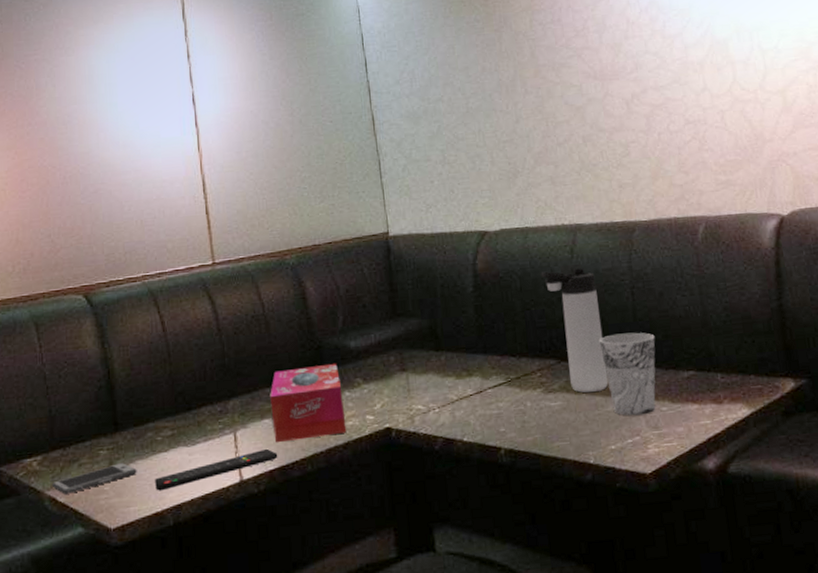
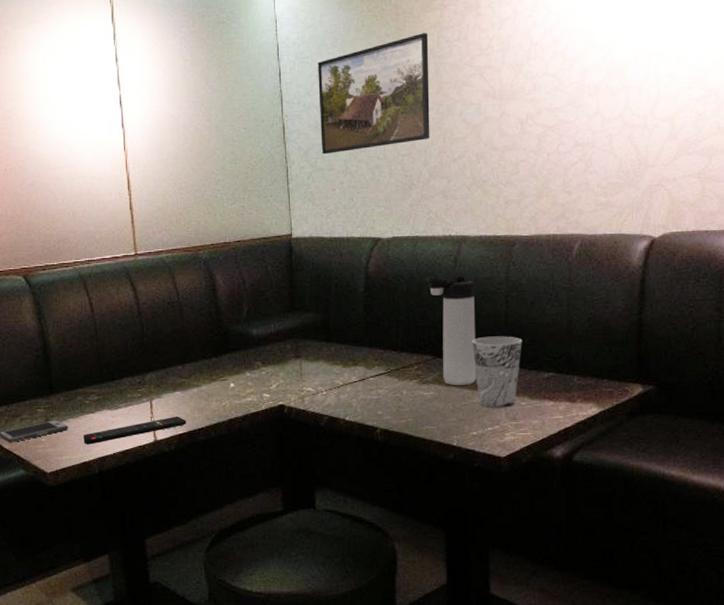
tissue box: present [270,363,347,443] -> none [181,347,246,412]
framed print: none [405,17,532,145] -> present [318,33,430,155]

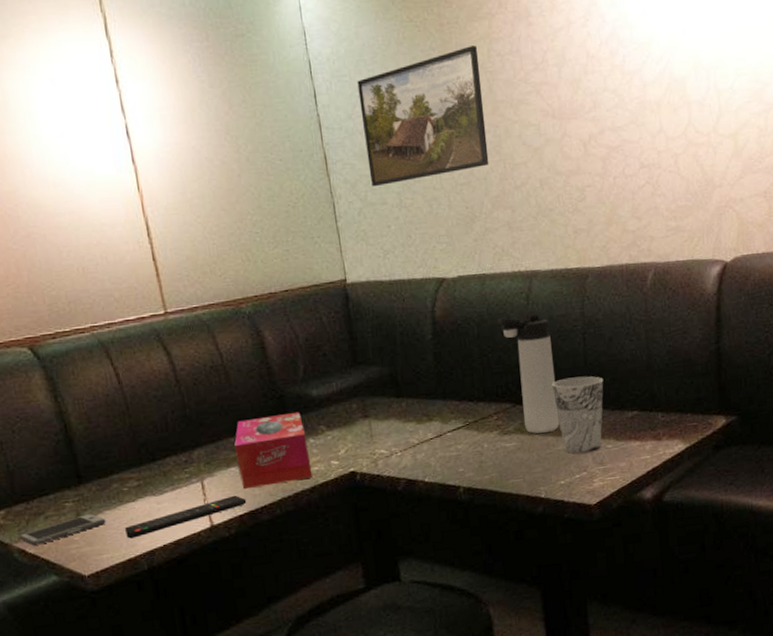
tissue box: none [181,347,246,412] -> present [234,411,313,490]

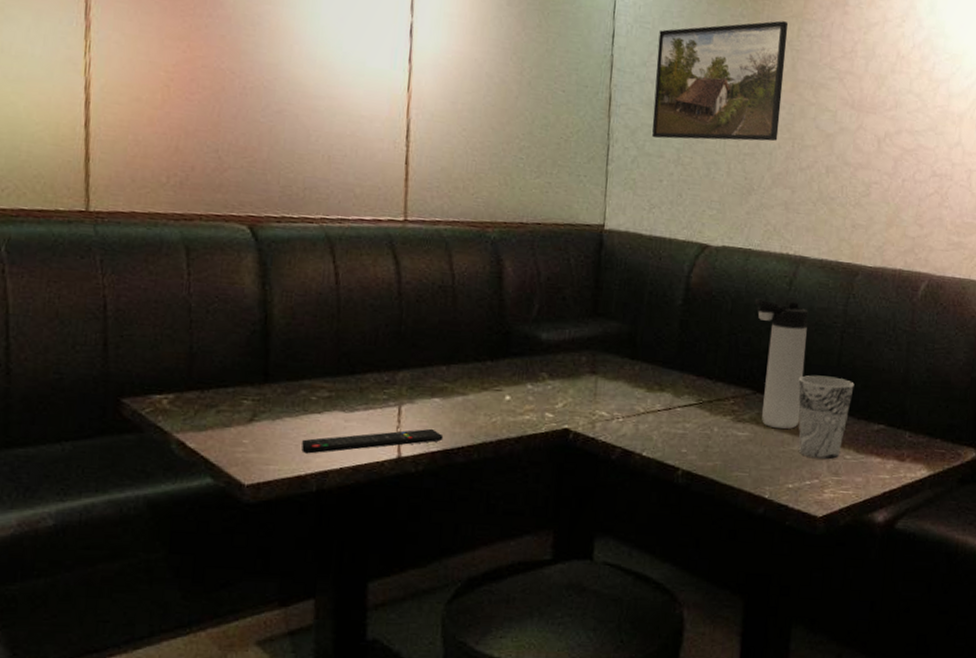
smartphone: present [18,514,106,546] -> none [181,417,284,441]
tissue box: present [234,411,313,490] -> none [442,349,525,427]

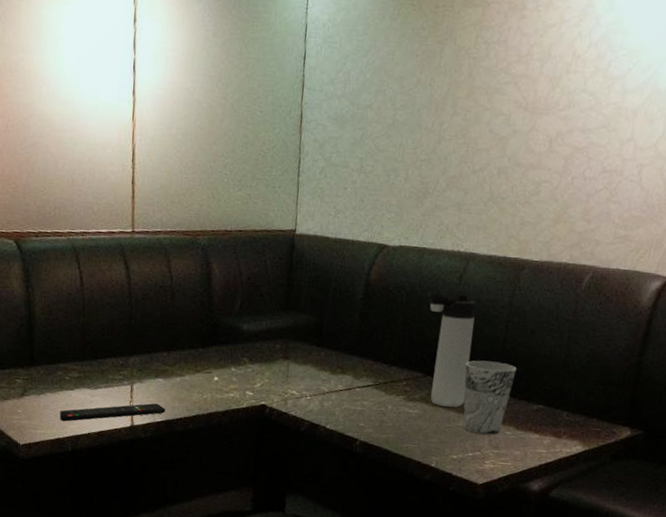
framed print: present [652,20,789,142] -> none [338,30,467,150]

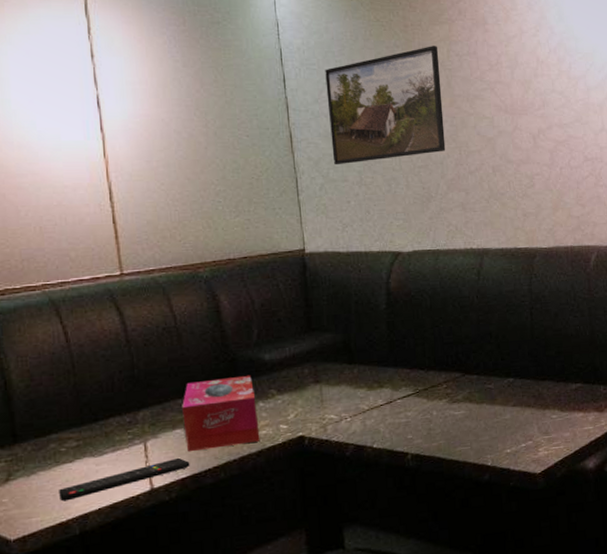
tissue box: none [165,338,230,403] -> present [182,375,260,452]
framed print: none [338,30,467,150] -> present [325,46,446,165]
thermos bottle: present [427,292,477,408] -> none [449,289,507,403]
cup: present [463,360,517,435] -> none [500,349,549,423]

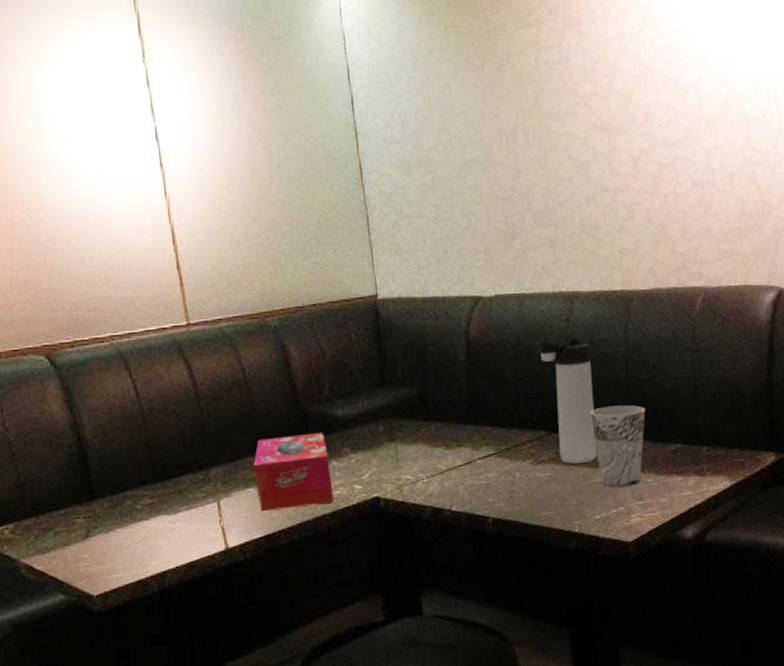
remote control: present [59,457,190,502] -> none [136,517,264,559]
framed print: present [325,46,446,165] -> none [397,54,533,199]
thermos bottle: none [449,289,507,403] -> present [535,338,597,464]
cup: none [500,349,549,423] -> present [590,405,646,487]

